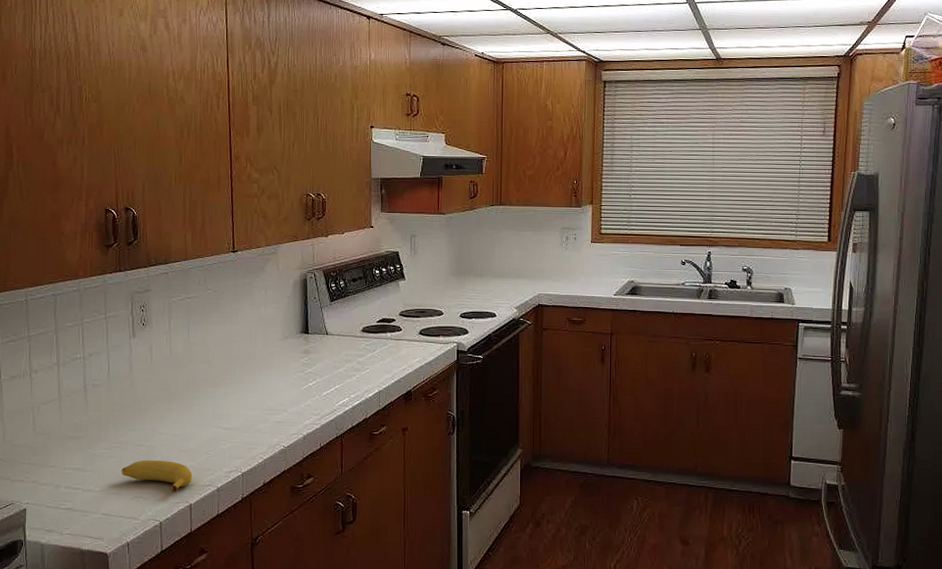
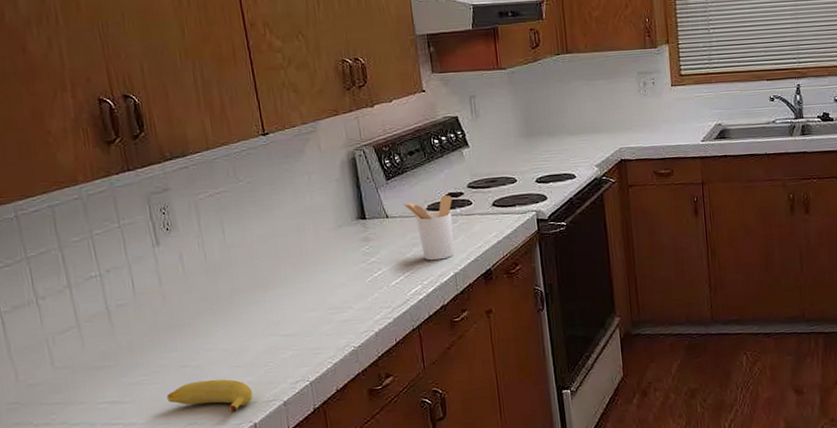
utensil holder: none [342,319,385,377] -> present [403,194,454,261]

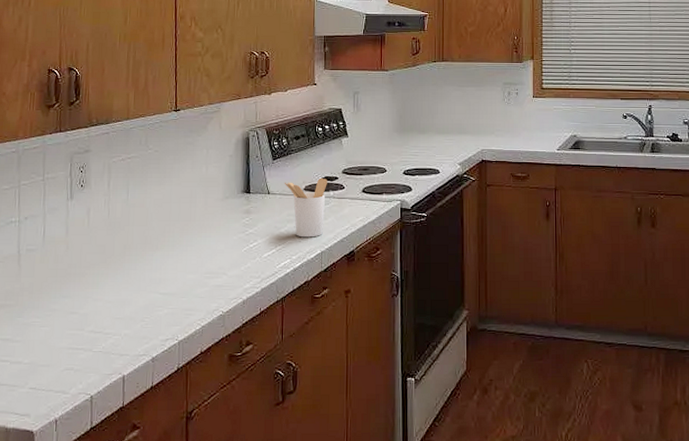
banana: present [166,379,253,413] -> none [52,328,127,363]

